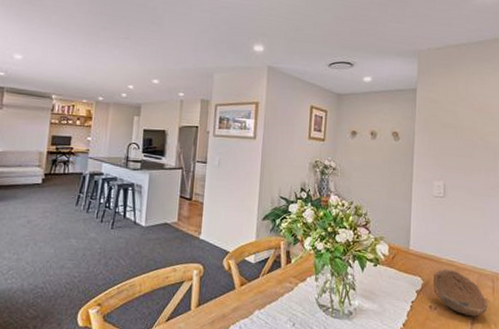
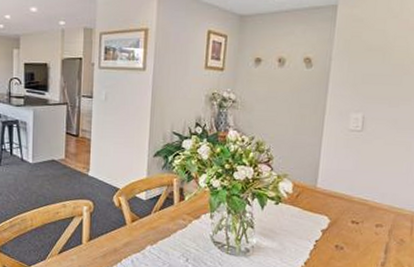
bowl: present [432,269,488,317] -> none [340,208,403,257]

